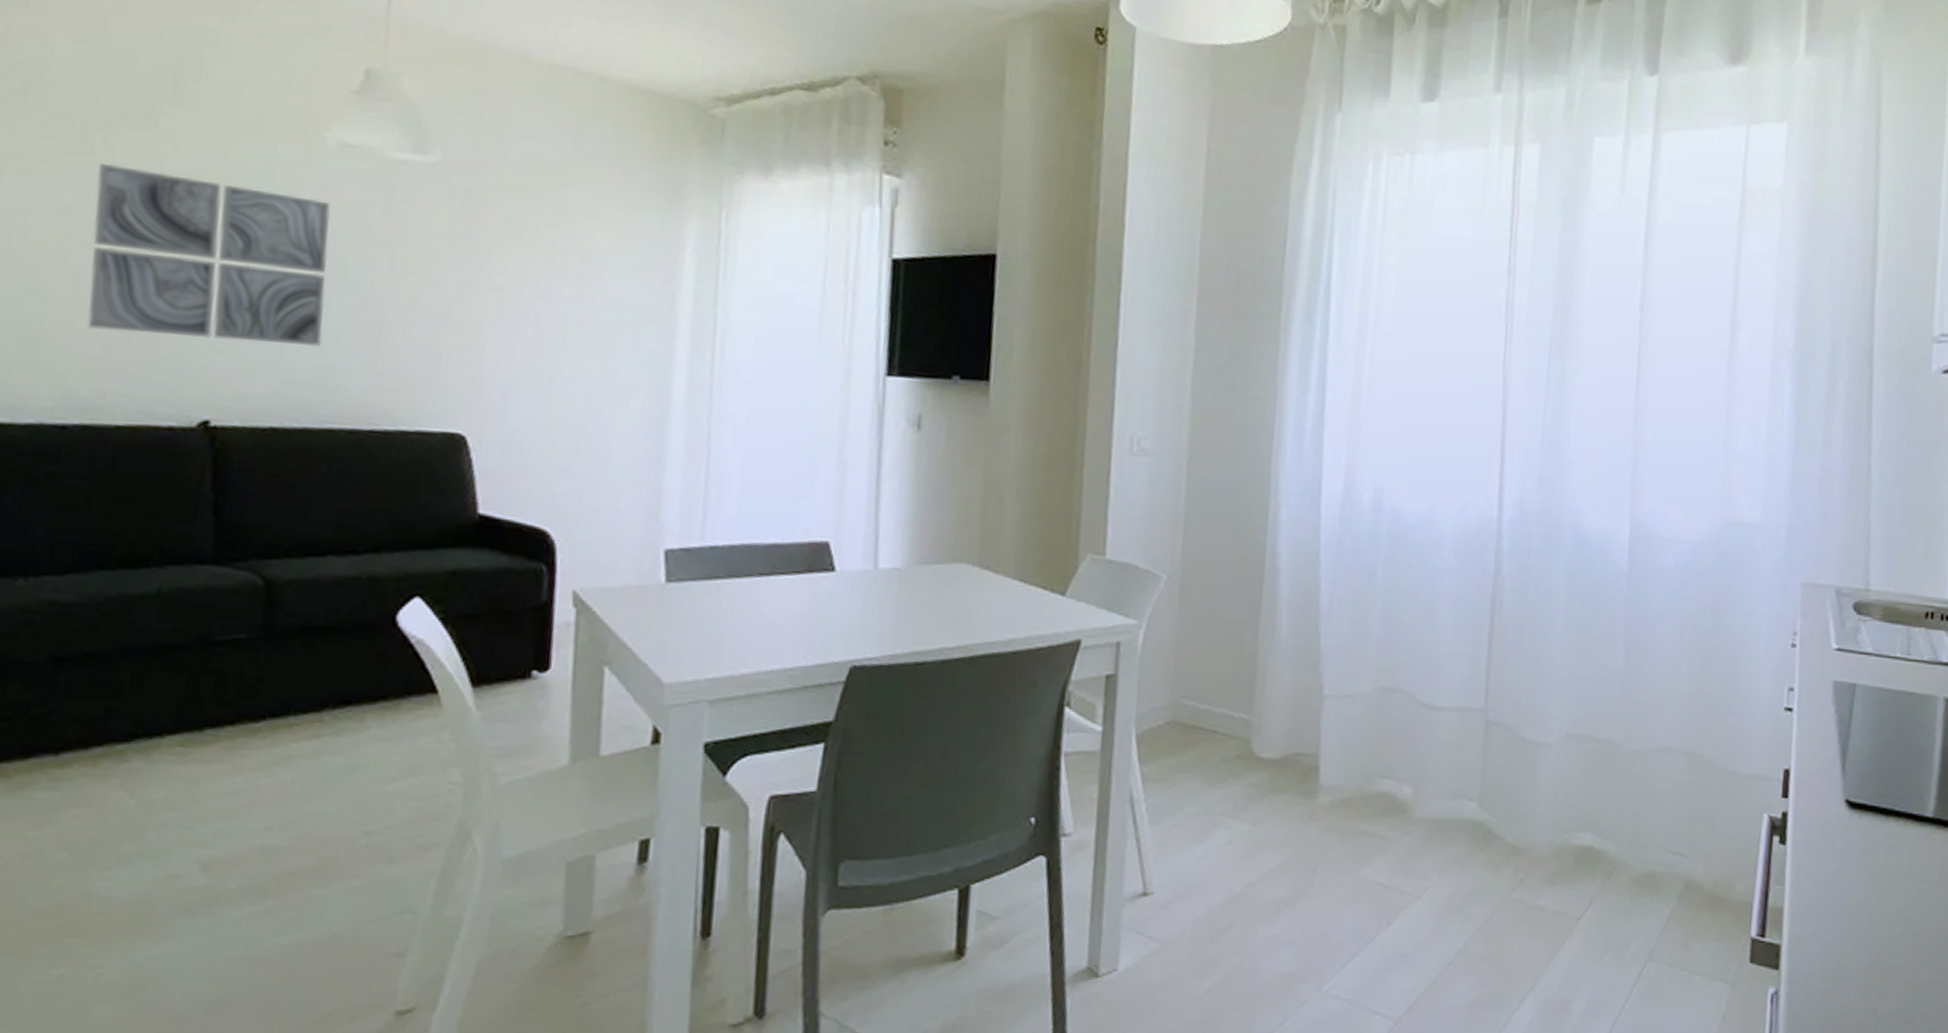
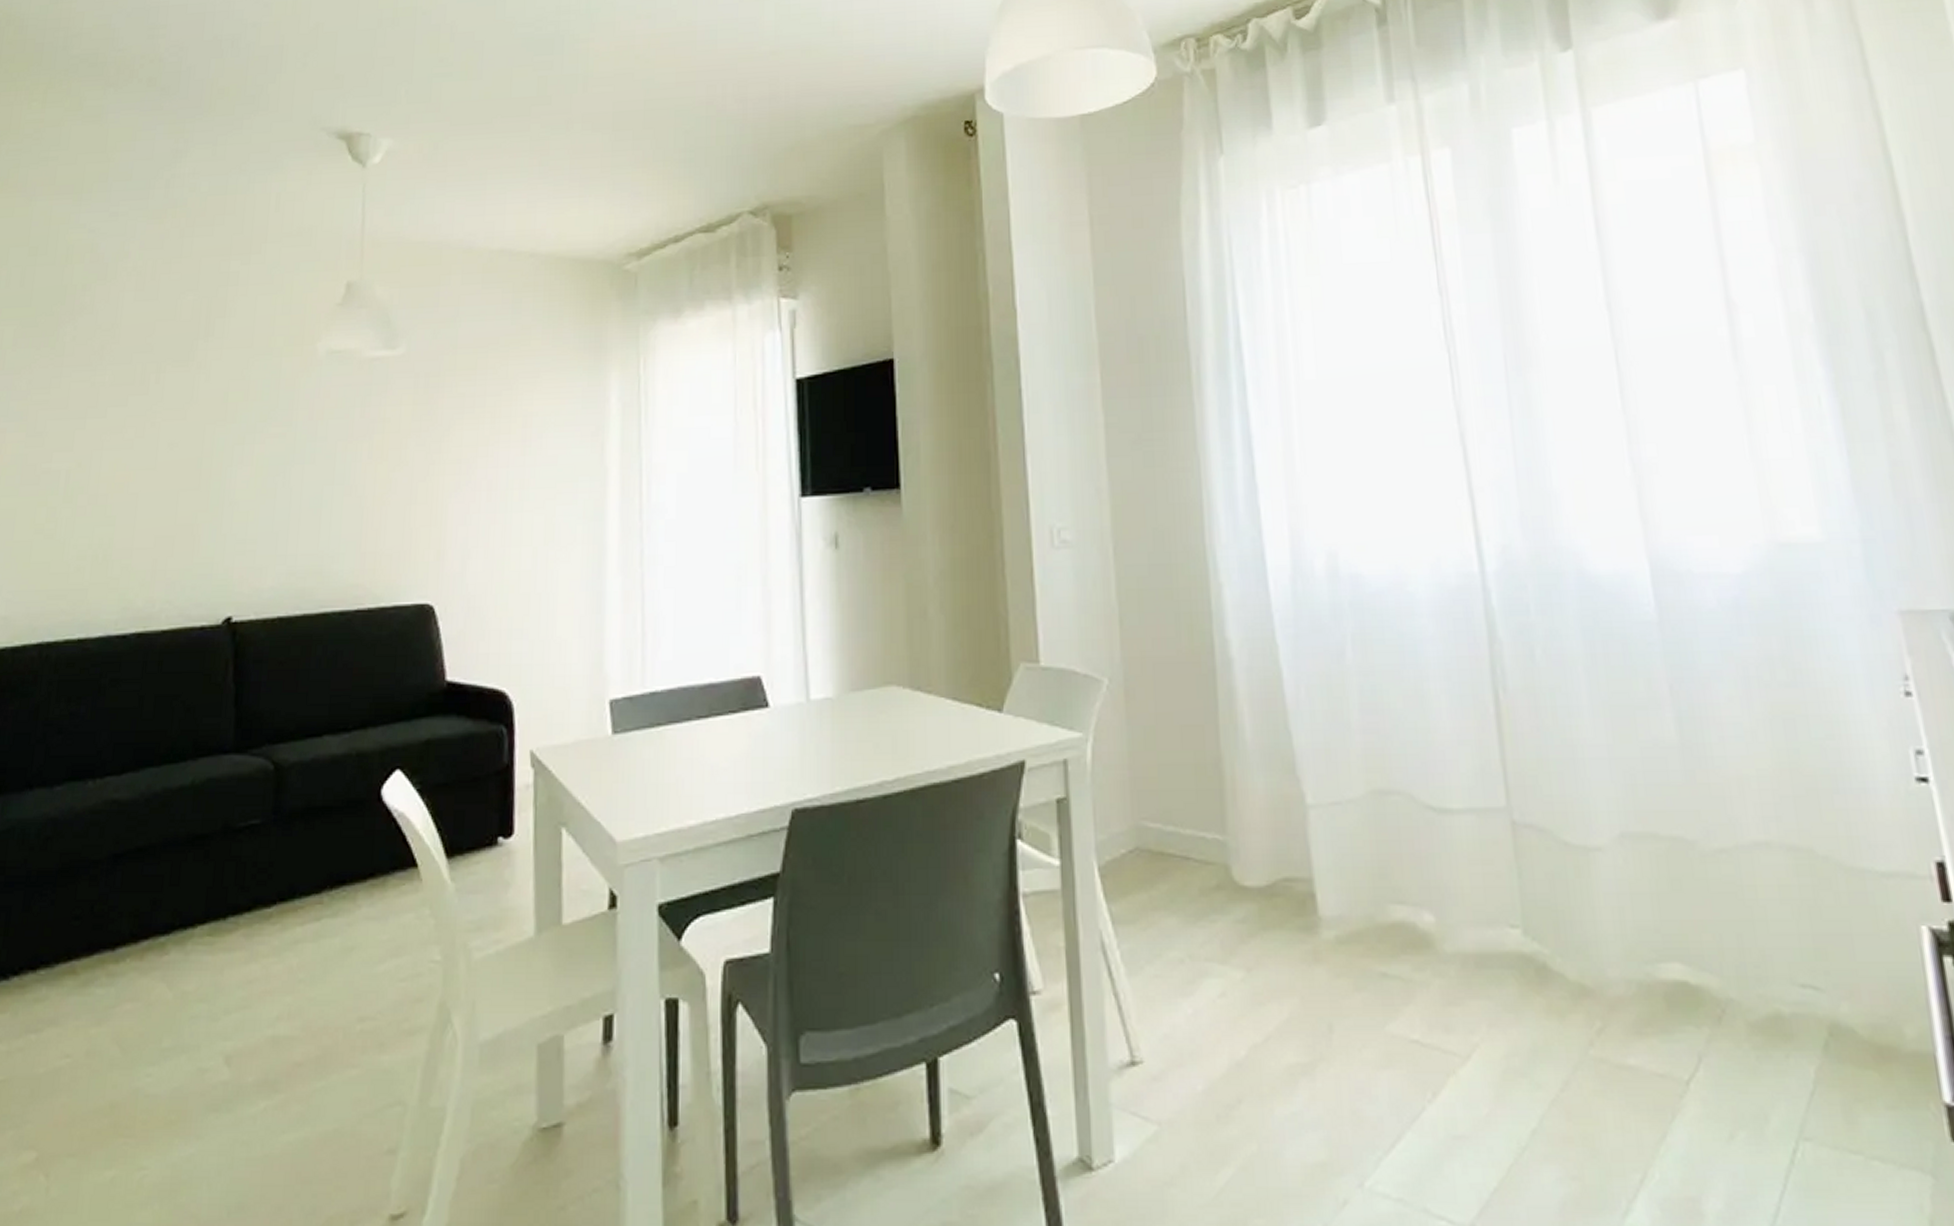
wall art: present [87,163,331,347] -> none [142,399,322,546]

